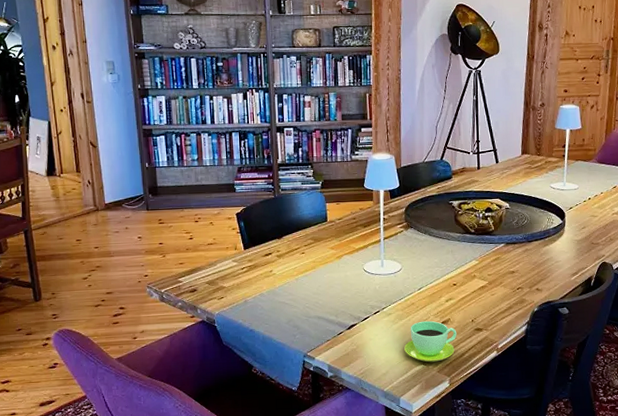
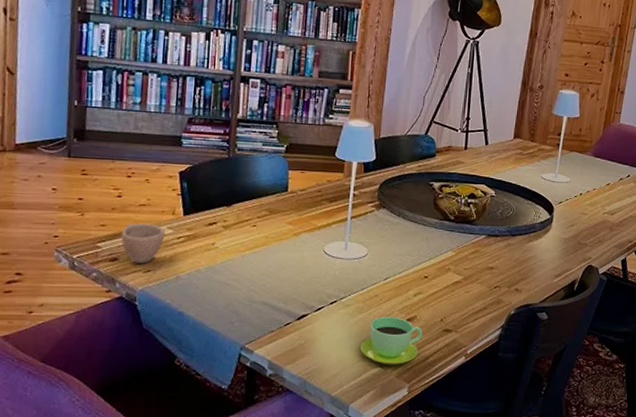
cup: none [196,259,232,292] -> present [121,223,166,263]

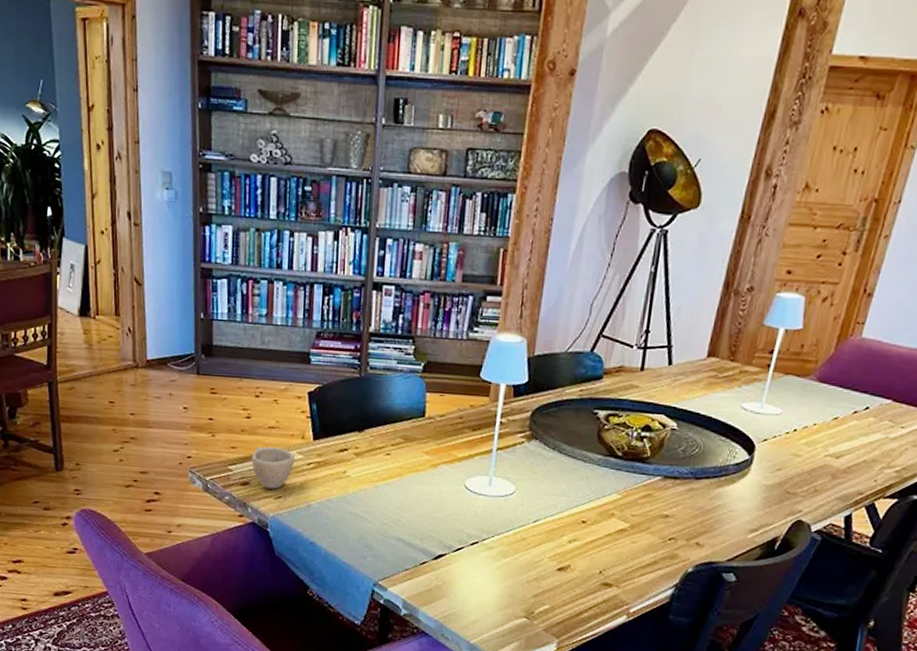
cup: present [361,316,423,365] -> none [504,562,577,618]

